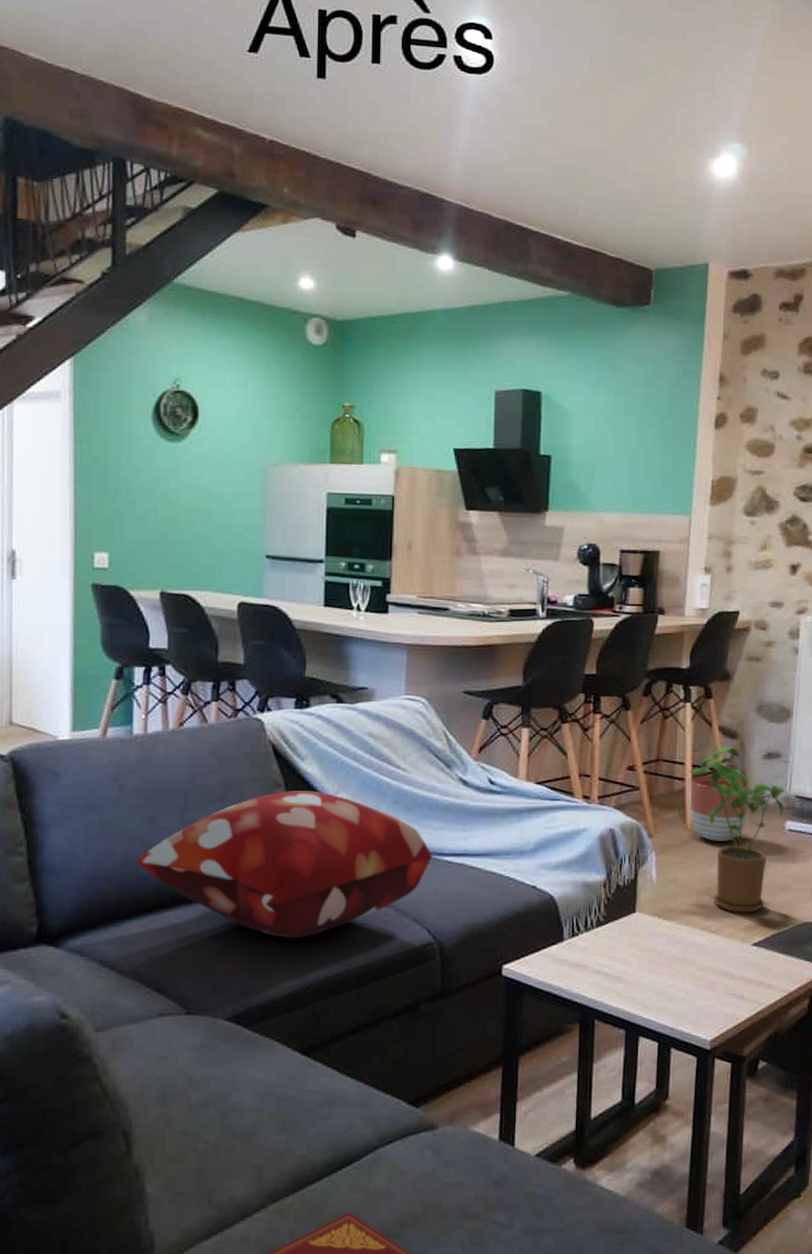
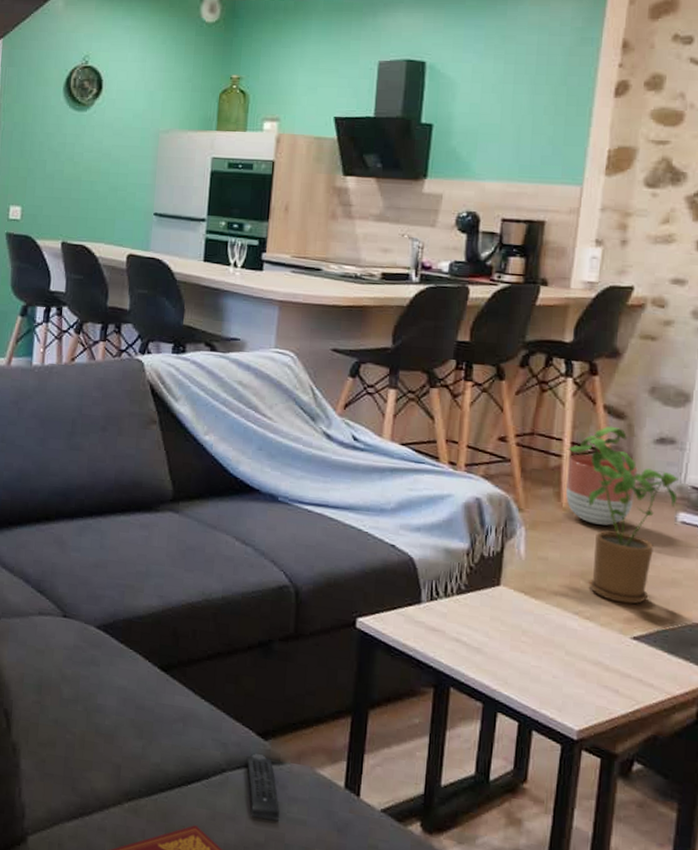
decorative pillow: present [136,791,433,938] -> none [28,427,293,564]
remote control: none [398,1123,436,1191] -> present [246,754,280,821]

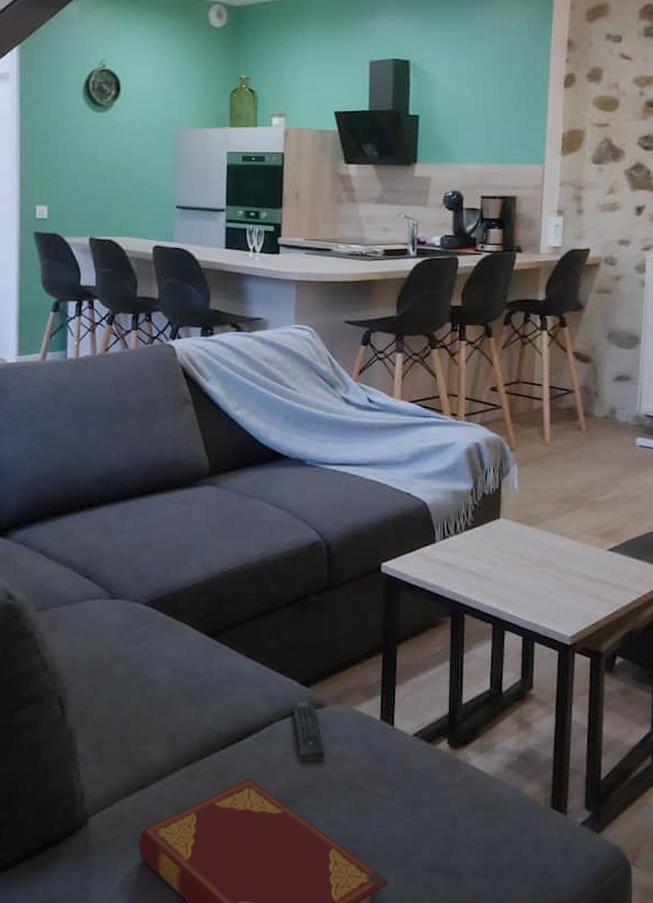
planter: present [566,454,638,526] -> none [548,396,603,455]
house plant: present [568,426,679,605] -> none [547,369,635,521]

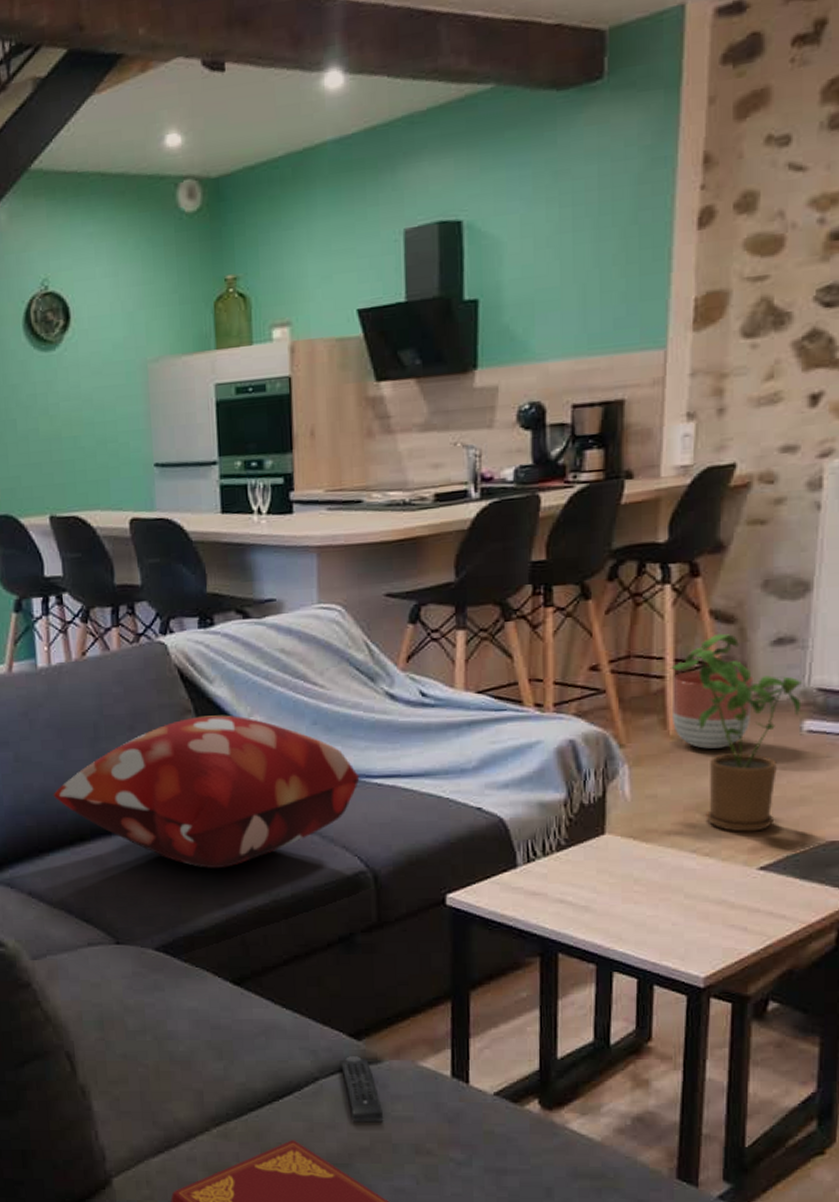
decorative pillow: none [69,407,320,535] -> present [53,715,360,868]
house plant: none [547,369,635,521] -> present [671,633,802,832]
planter: none [548,396,603,455] -> present [673,670,754,749]

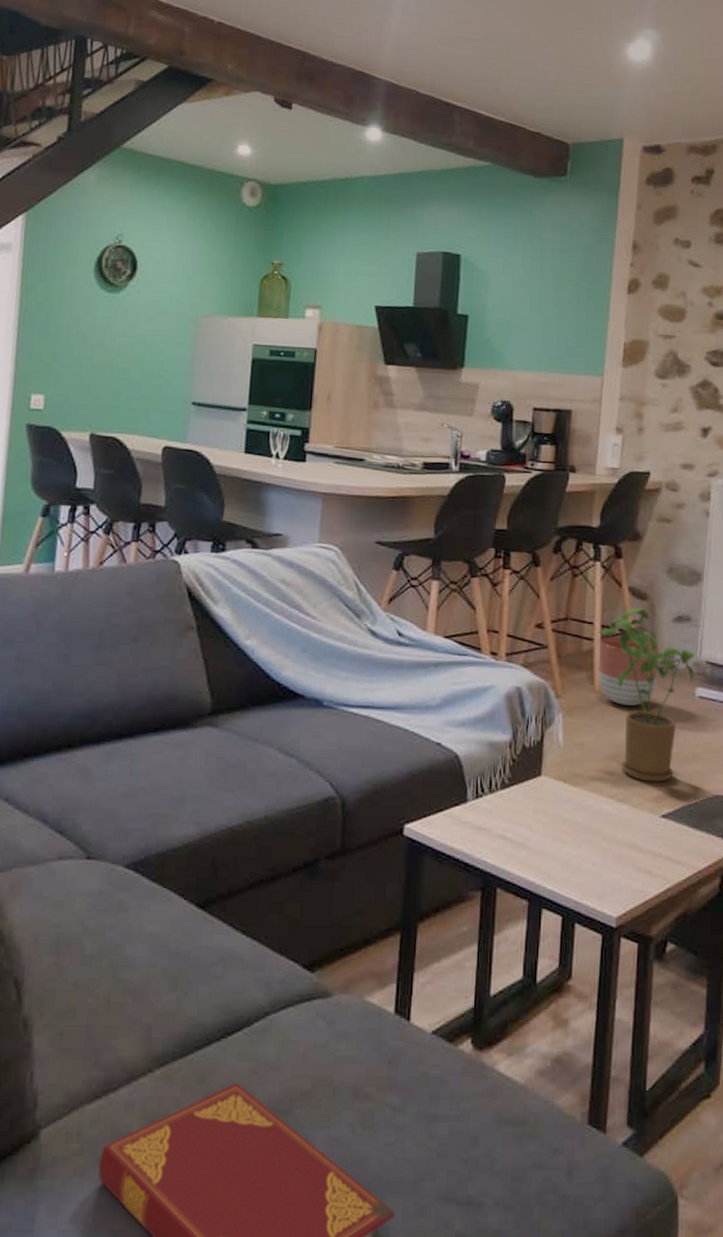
decorative pillow: present [53,715,360,868] -> none [48,634,339,785]
remote control: present [340,1056,384,1123] -> none [291,989,328,1063]

